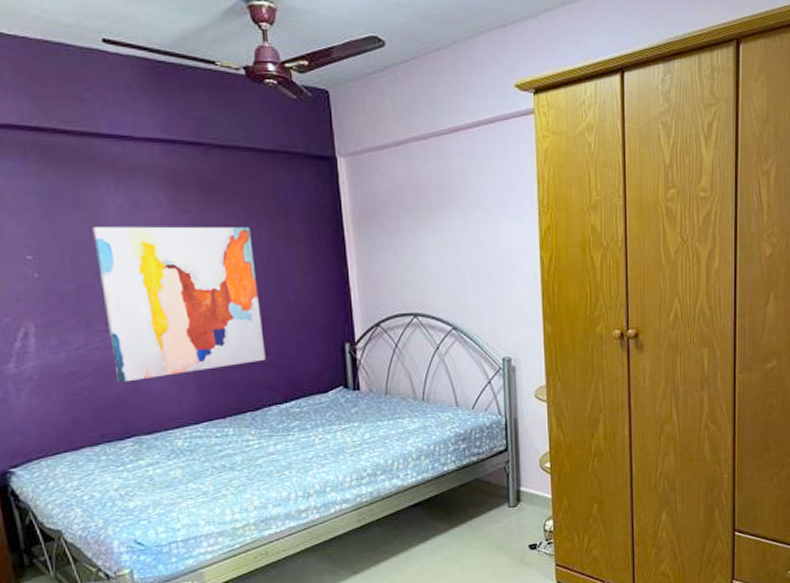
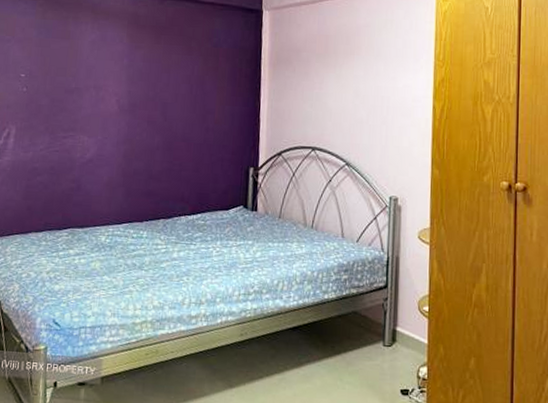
wall art: present [93,226,266,383] -> none [65,55,187,182]

